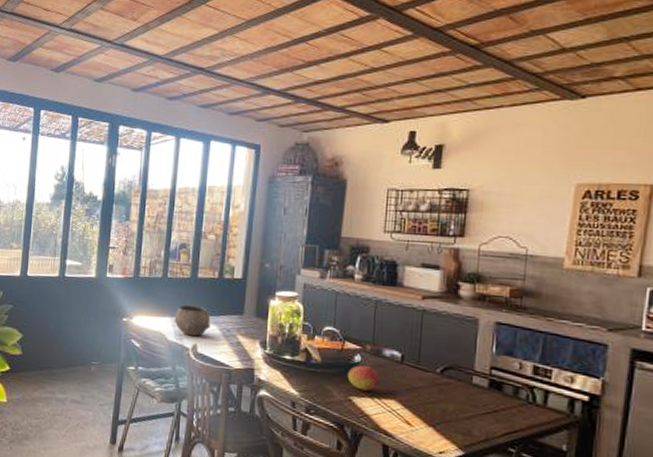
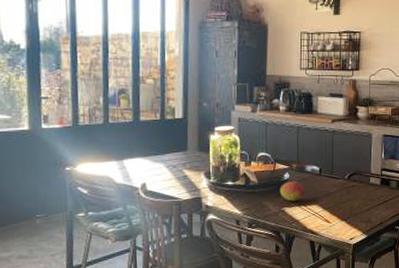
bowl: present [174,304,211,337] -> none [120,147,157,176]

